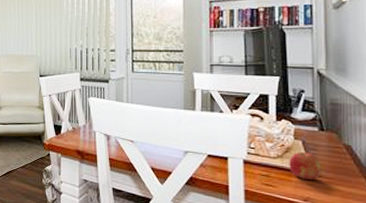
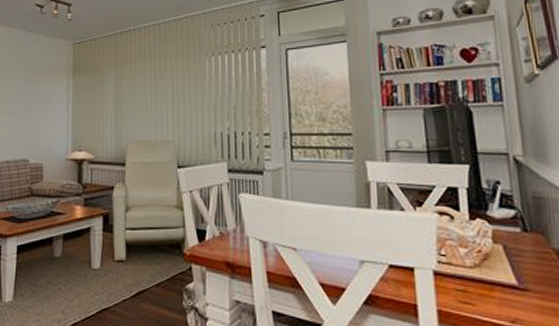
fruit: present [289,151,323,181] -> none [489,259,531,296]

